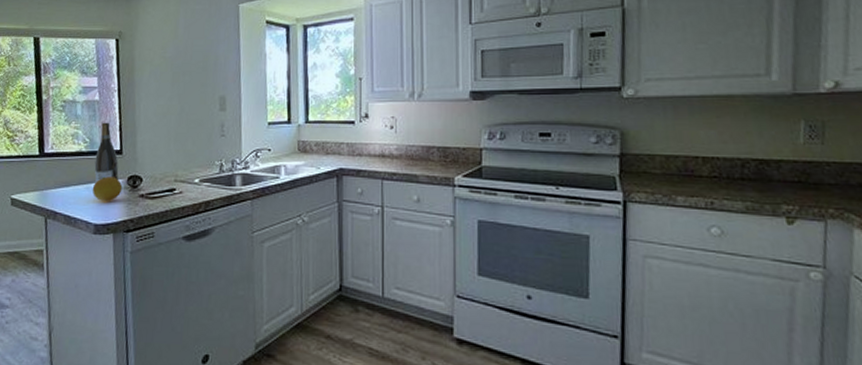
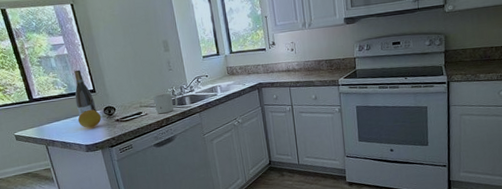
mug: none [193,167,226,195] -> present [153,93,178,114]

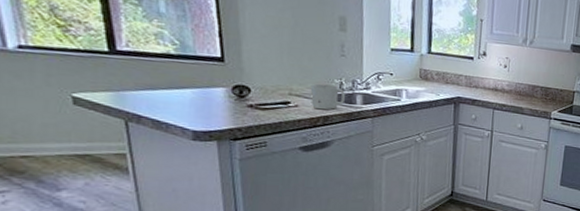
wine bottle: present [74,69,96,116] -> none [188,25,221,89]
fruit: present [78,109,102,129] -> none [187,83,227,110]

